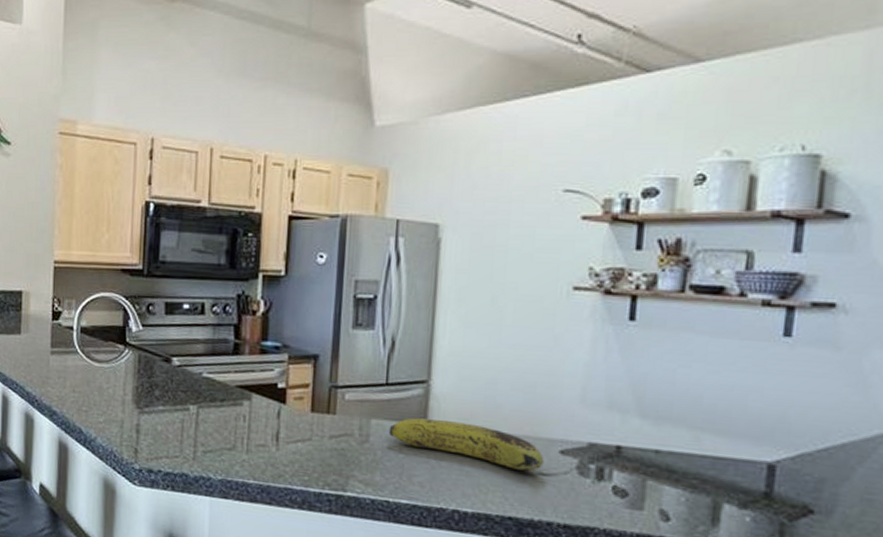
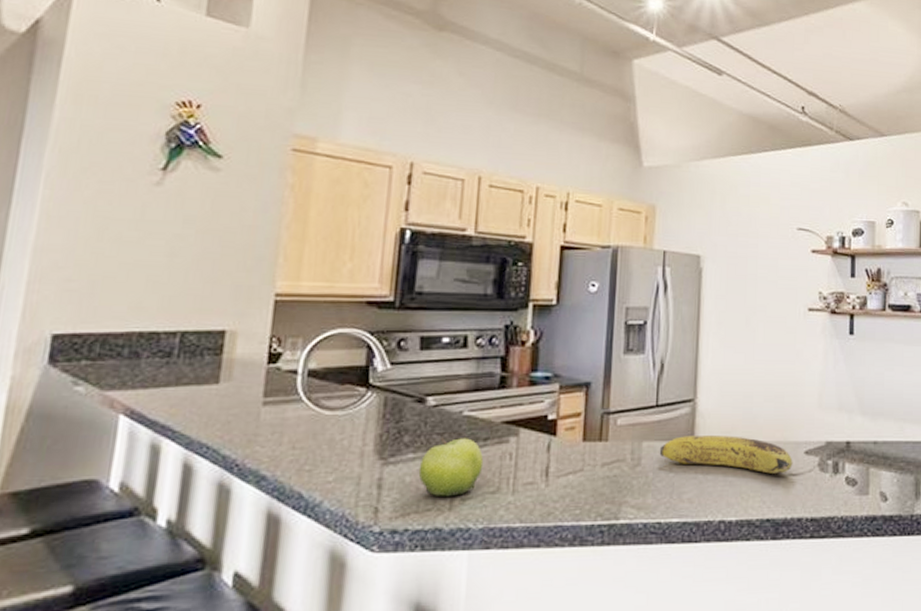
fruit: none [167,394,221,449] -> present [418,437,484,497]

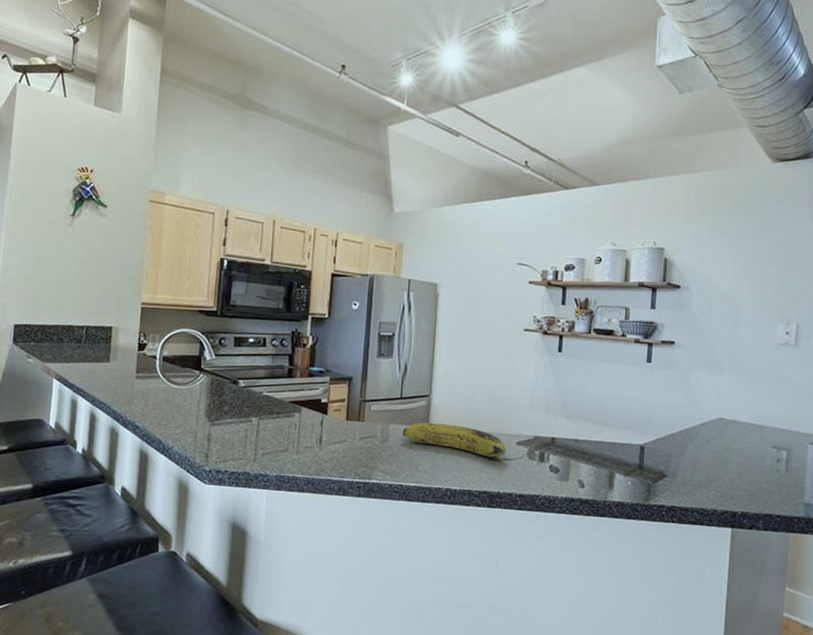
fruit: present [418,437,484,497] -> none [234,409,277,452]

